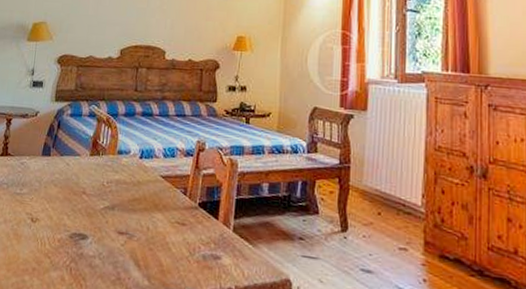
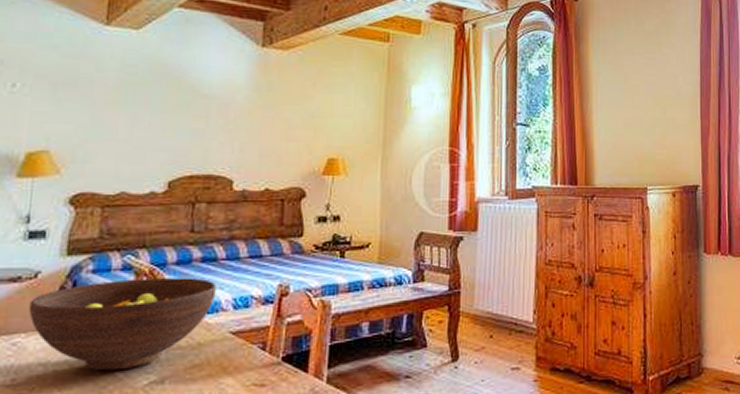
fruit bowl: none [31,124,152,194] -> present [28,278,217,371]

